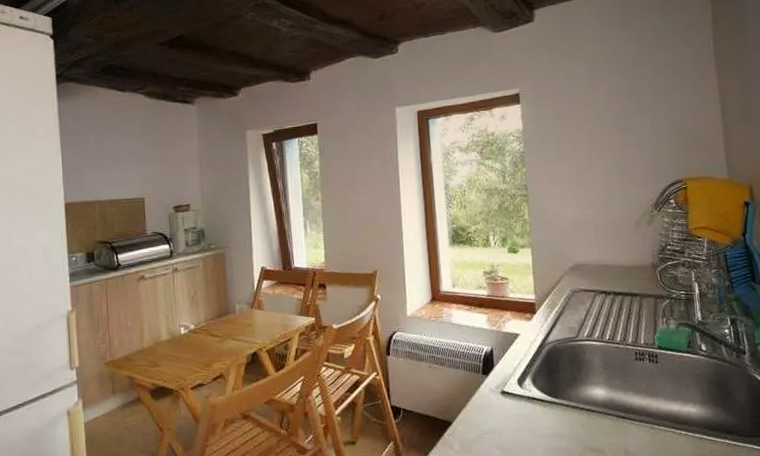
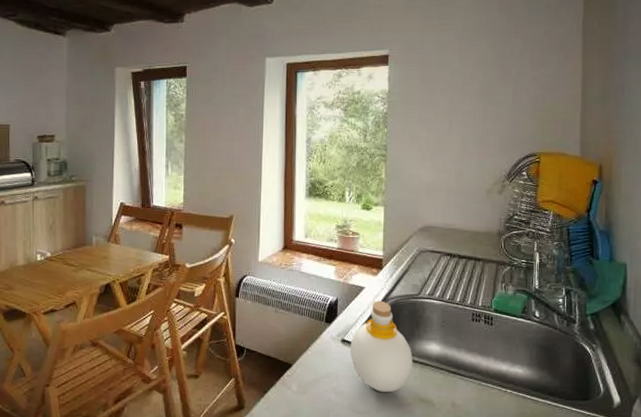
bottle: none [510,347,579,445] -> present [350,301,413,393]

